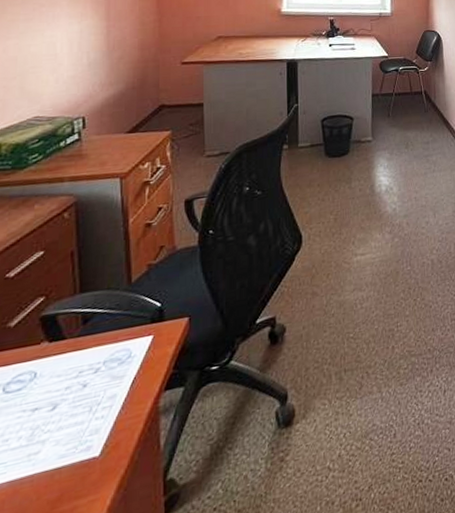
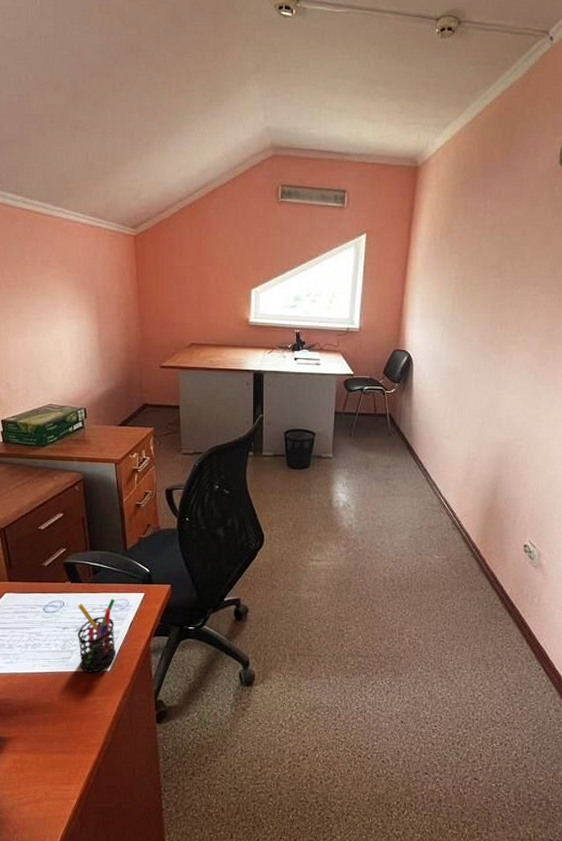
pen holder: none [54,351,113,468] -> present [78,598,117,673]

